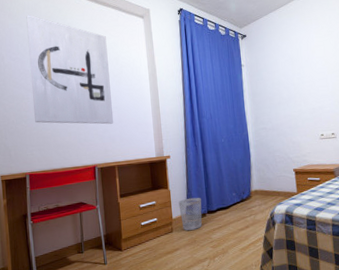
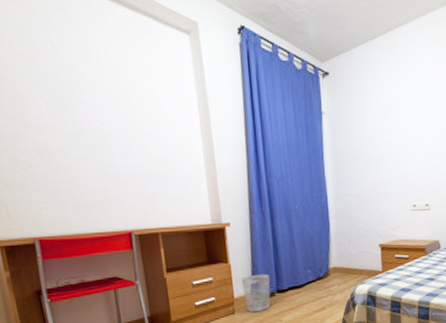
wall art: present [26,15,114,124] -> none [10,11,154,179]

